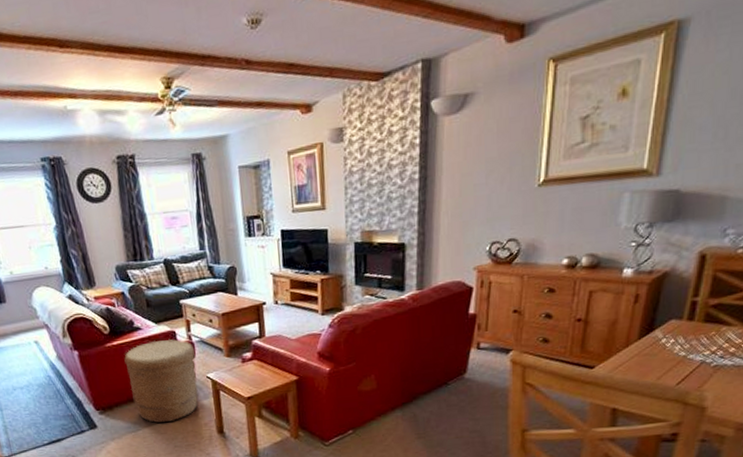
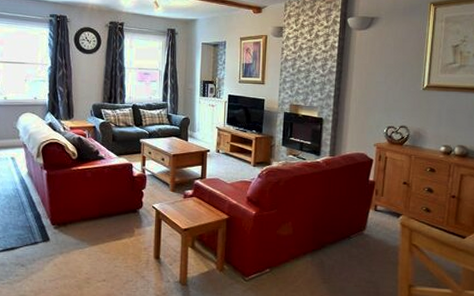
basket: present [124,339,198,424] -> none [85,170,146,244]

